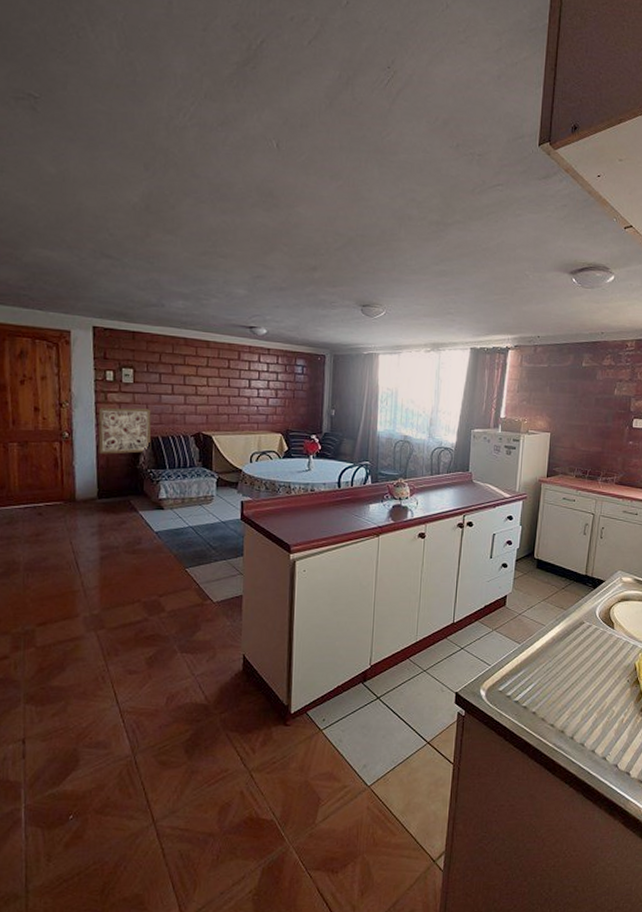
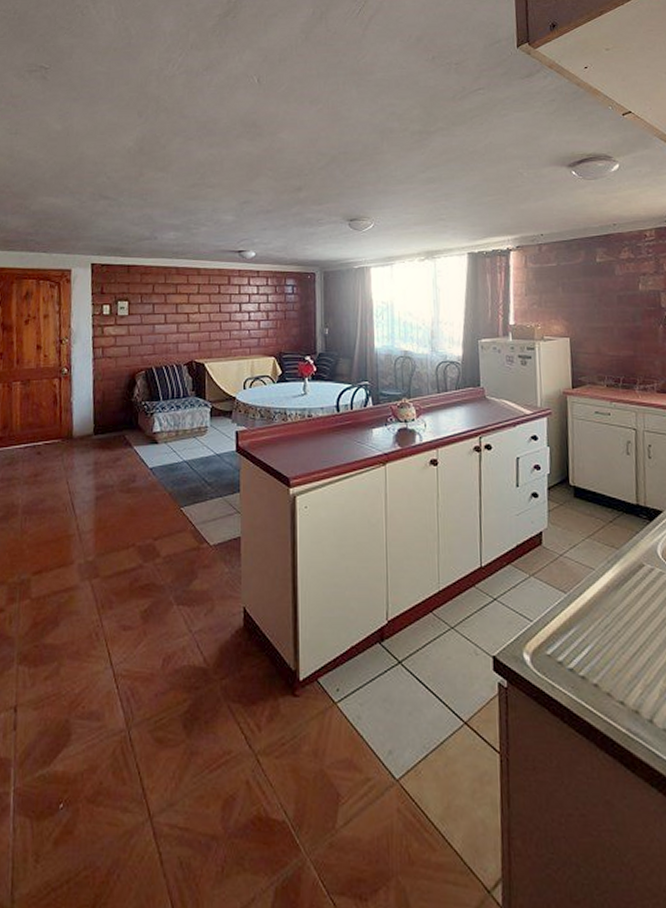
wall art: present [98,407,151,454] -> none [95,340,145,388]

